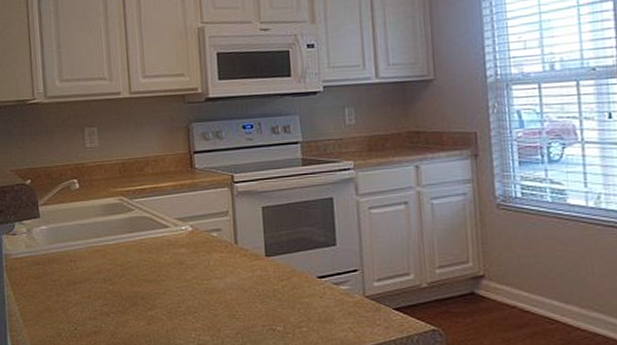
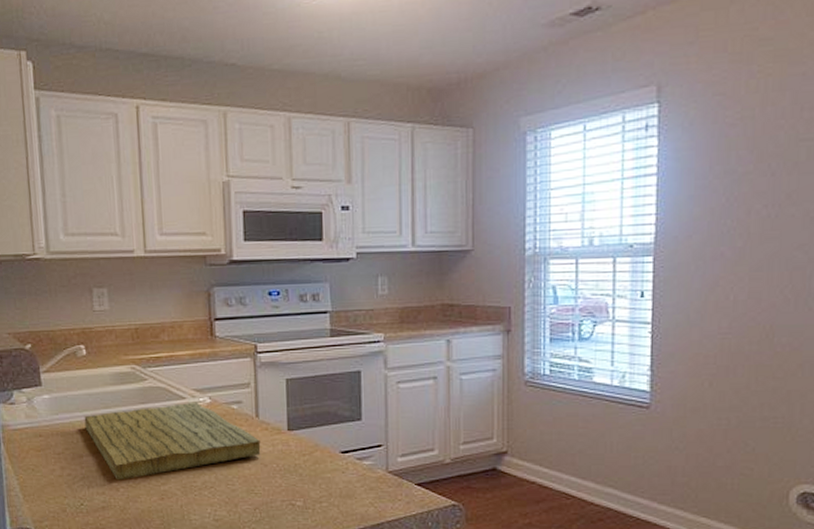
cutting board: none [77,230,241,306] -> present [84,401,261,481]

